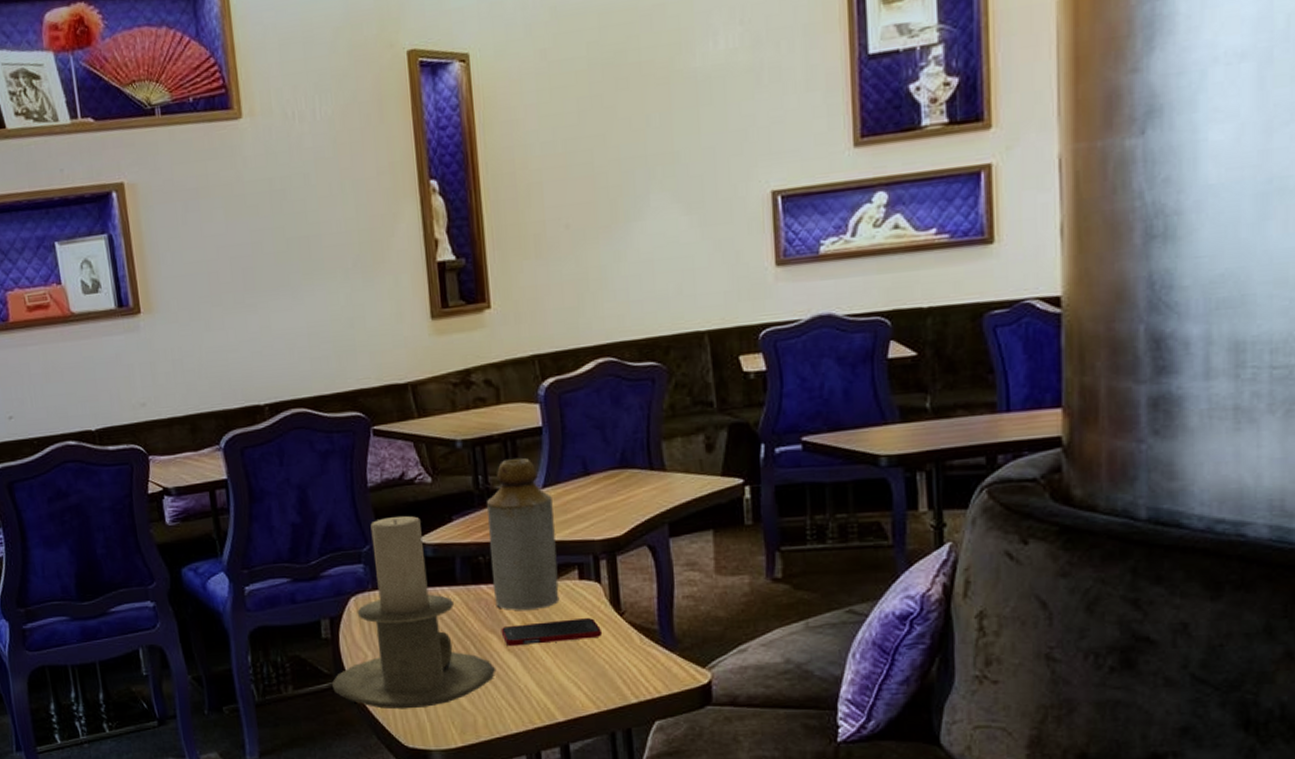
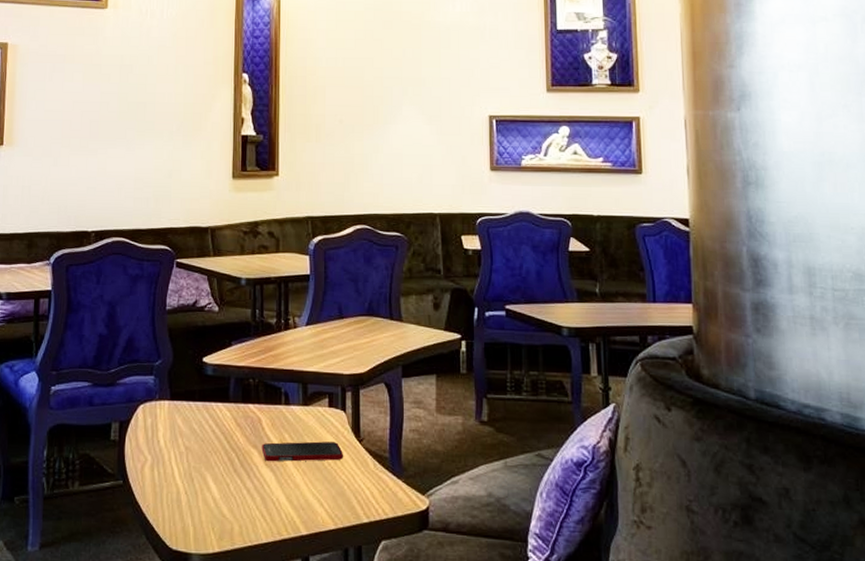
candle holder: present [331,516,497,710] -> none [113,338,254,513]
bottle: present [487,457,560,610] -> none [258,298,313,430]

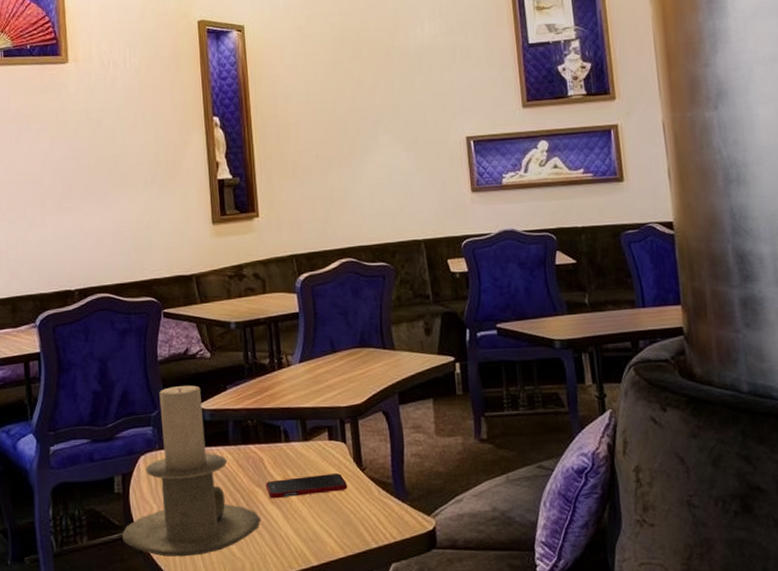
candle holder: none [113,338,254,513] -> present [121,385,262,557]

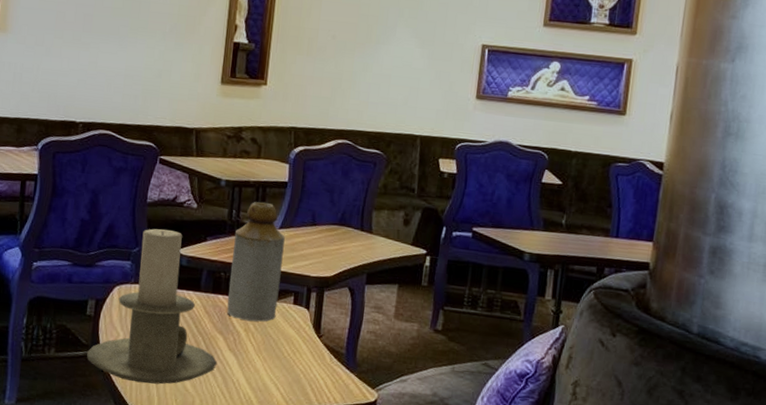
bottle: none [255,337,313,467] -> present [227,201,285,322]
cell phone: present [265,473,347,499] -> none [226,330,303,352]

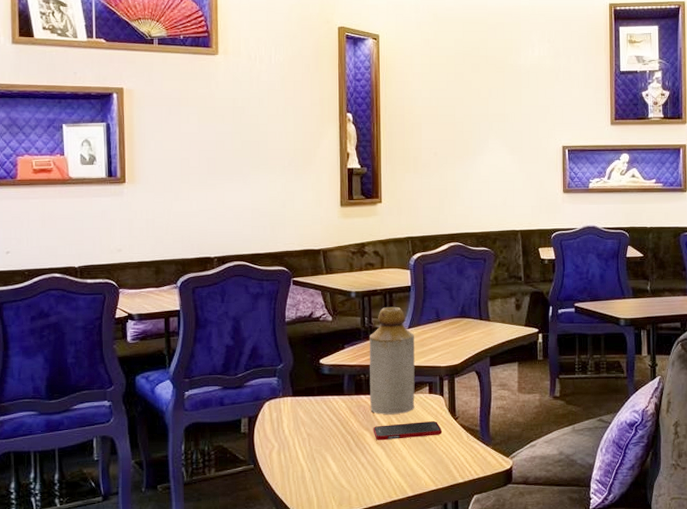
candle holder: present [86,228,218,384] -> none [245,344,368,487]
cell phone: none [226,330,303,352] -> present [373,421,442,441]

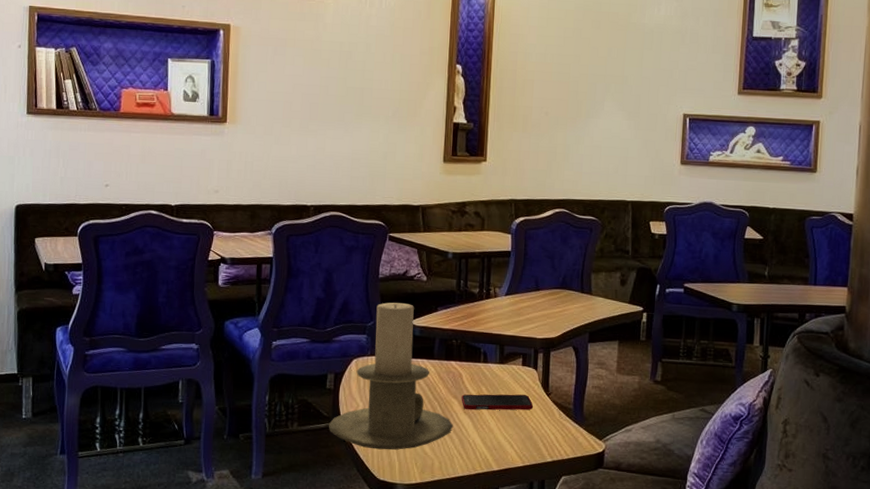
candle holder: none [245,344,368,487] -> present [328,302,454,450]
bottle: present [369,306,415,414] -> none [459,271,511,384]

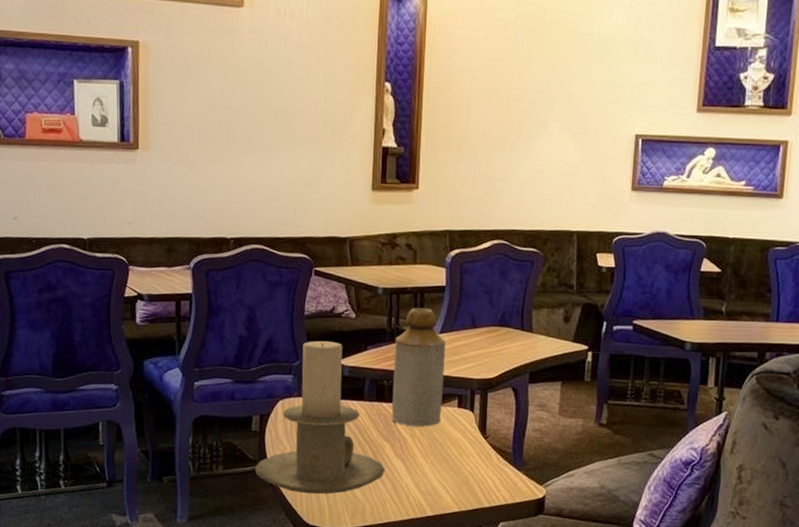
bottle: none [459,271,511,384] -> present [391,307,446,427]
cell phone: present [461,394,533,410] -> none [393,437,469,454]

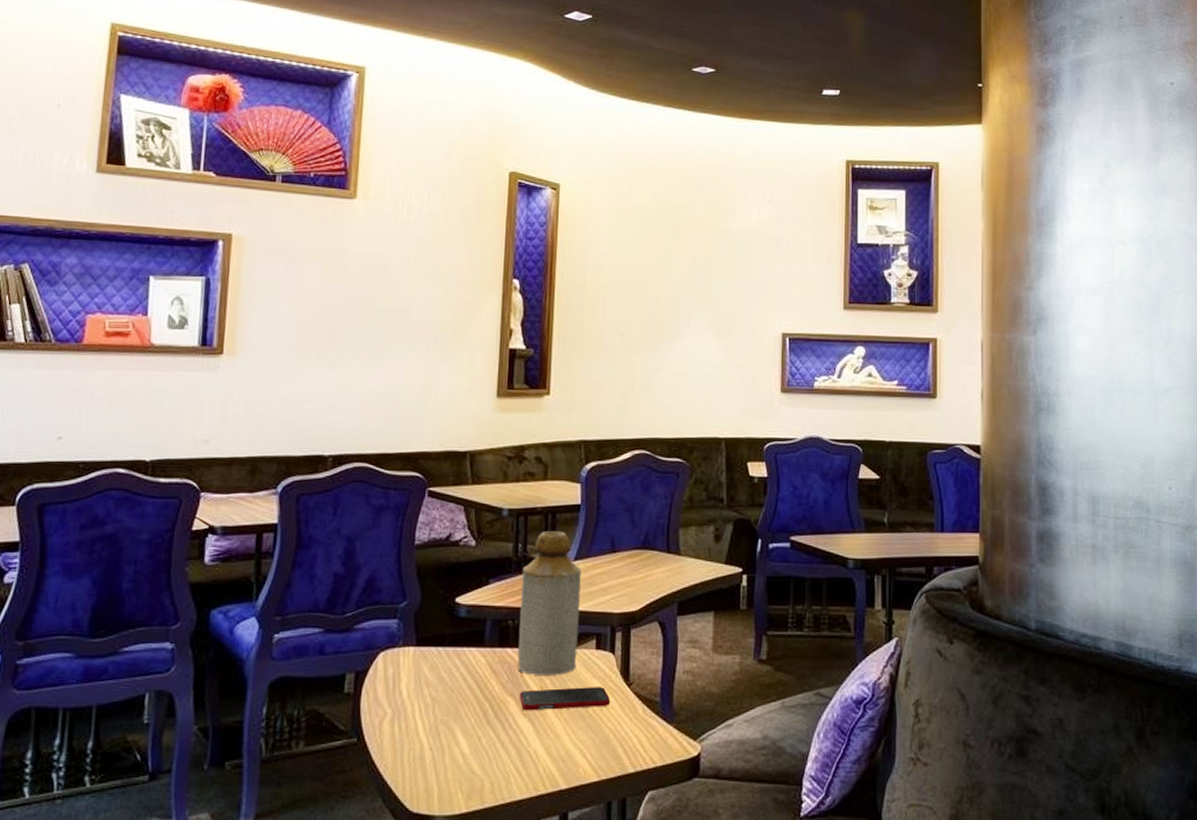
candle holder: present [254,341,386,494] -> none [345,576,510,771]
cell phone: none [393,437,469,454] -> present [519,687,610,711]

